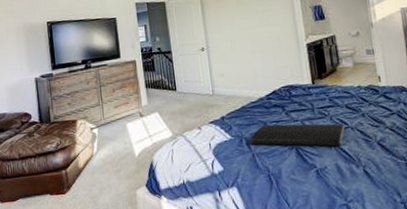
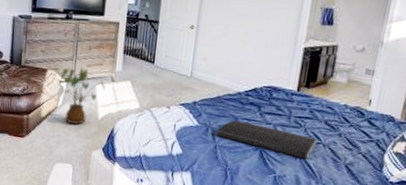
house plant: none [90,110,136,168] -> present [60,67,105,125]

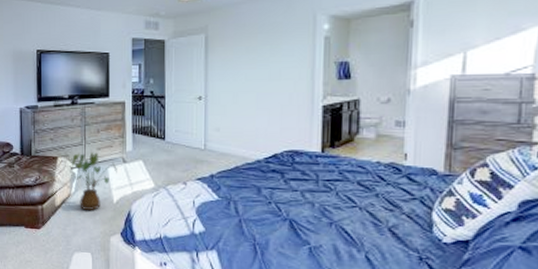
desk pad: present [216,120,318,159] -> none [239,190,352,226]

